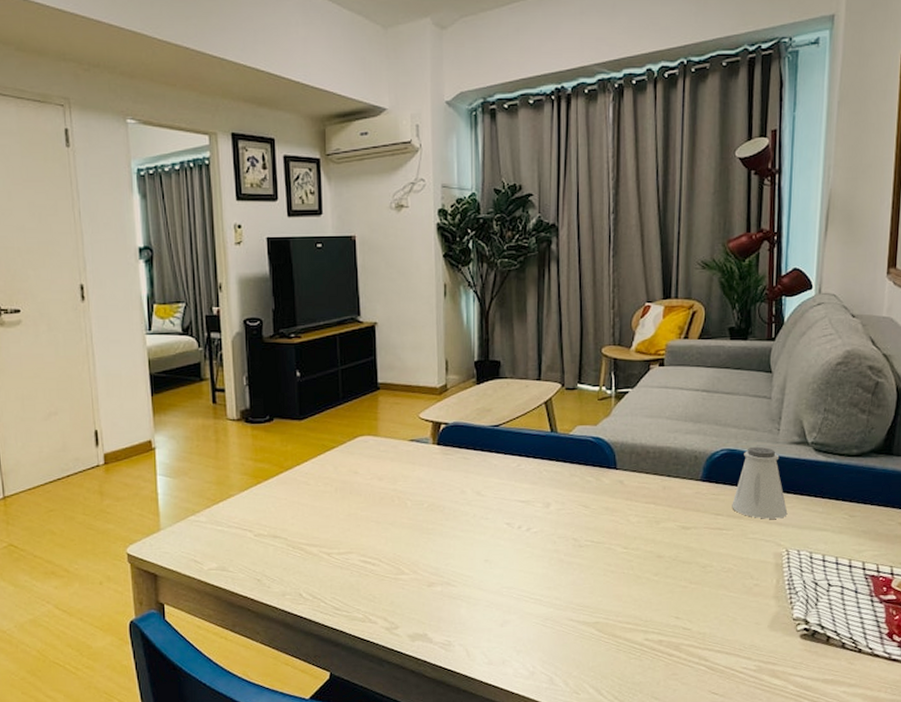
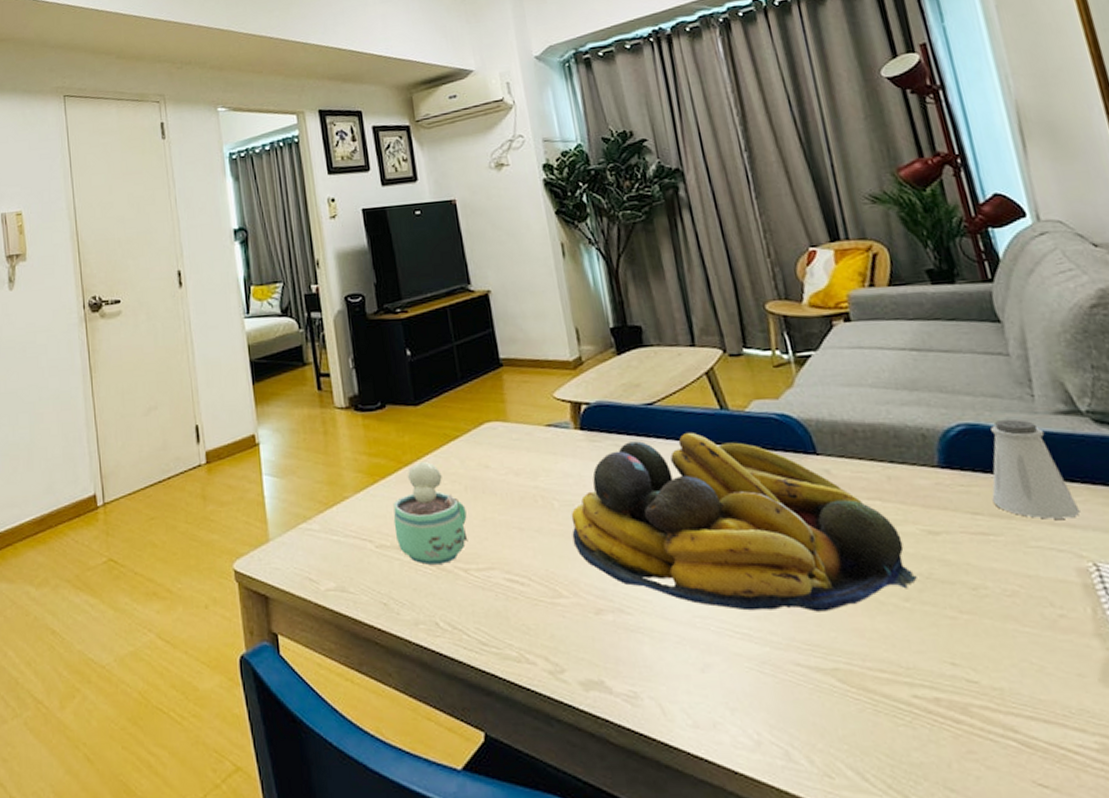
chocolate milk: none [272,467,334,550] -> present [393,461,468,565]
fruit bowl: none [418,449,667,584] -> present [571,432,917,612]

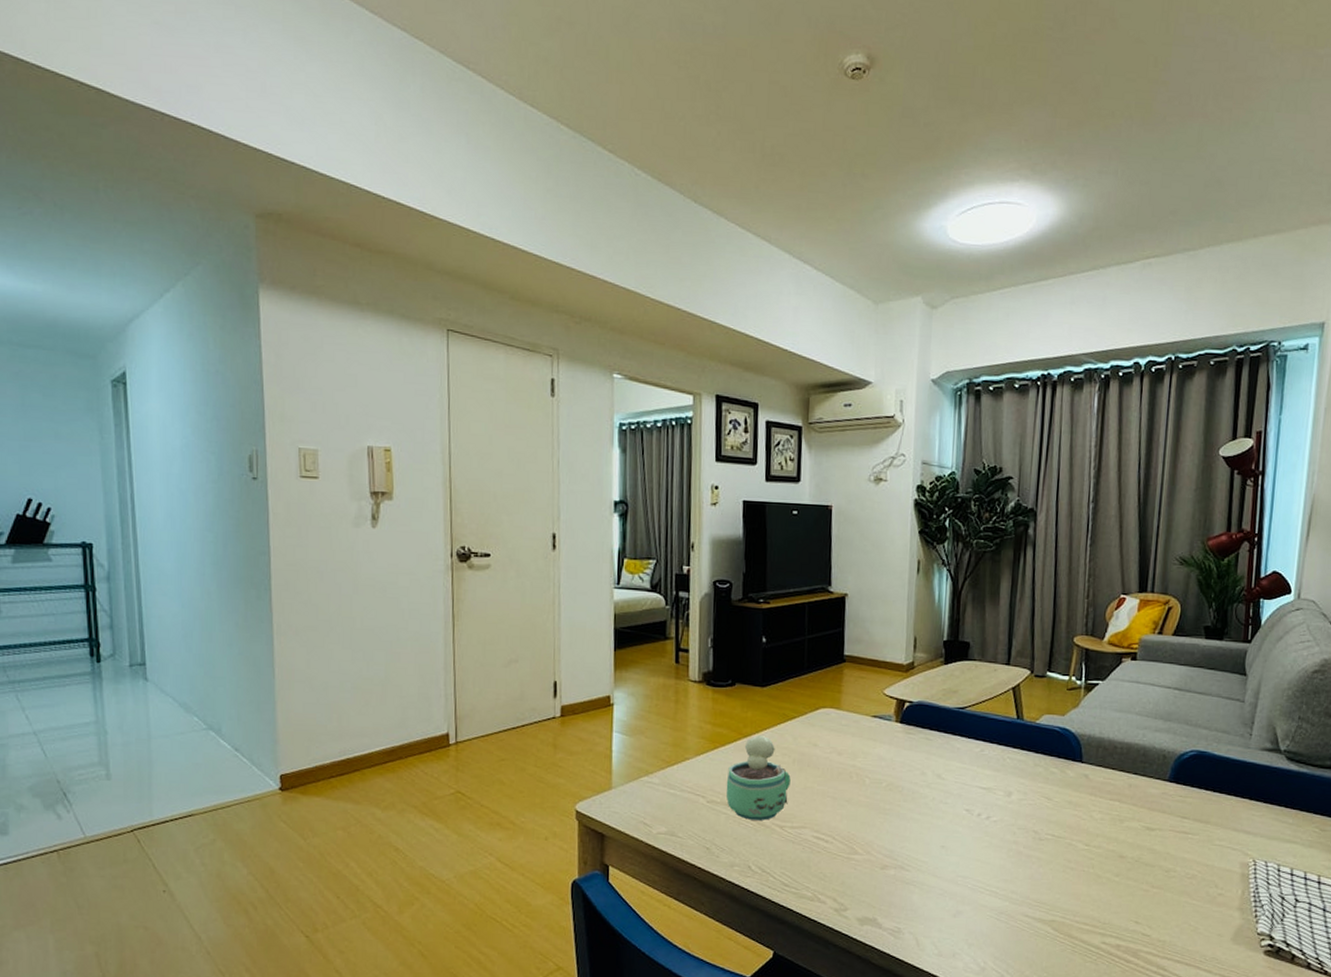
fruit bowl: present [571,432,917,612] -> none [875,734,1129,880]
saltshaker: present [990,419,1080,519] -> none [1199,750,1257,827]

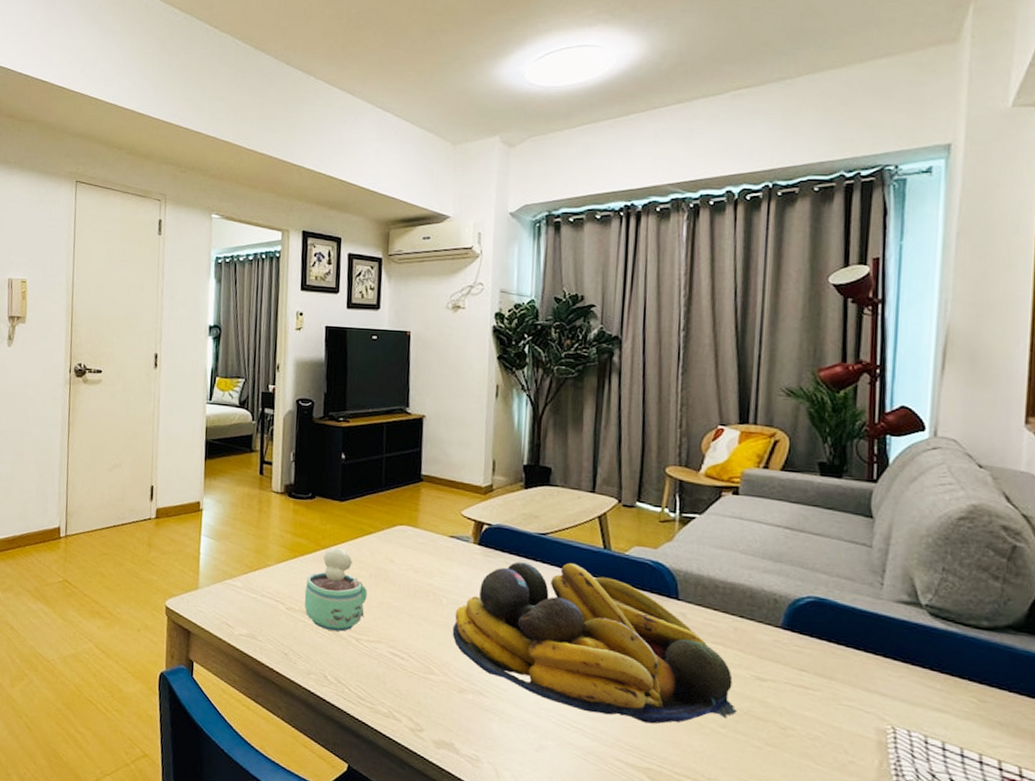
fruit bowl: none [875,734,1129,880] -> present [452,562,737,724]

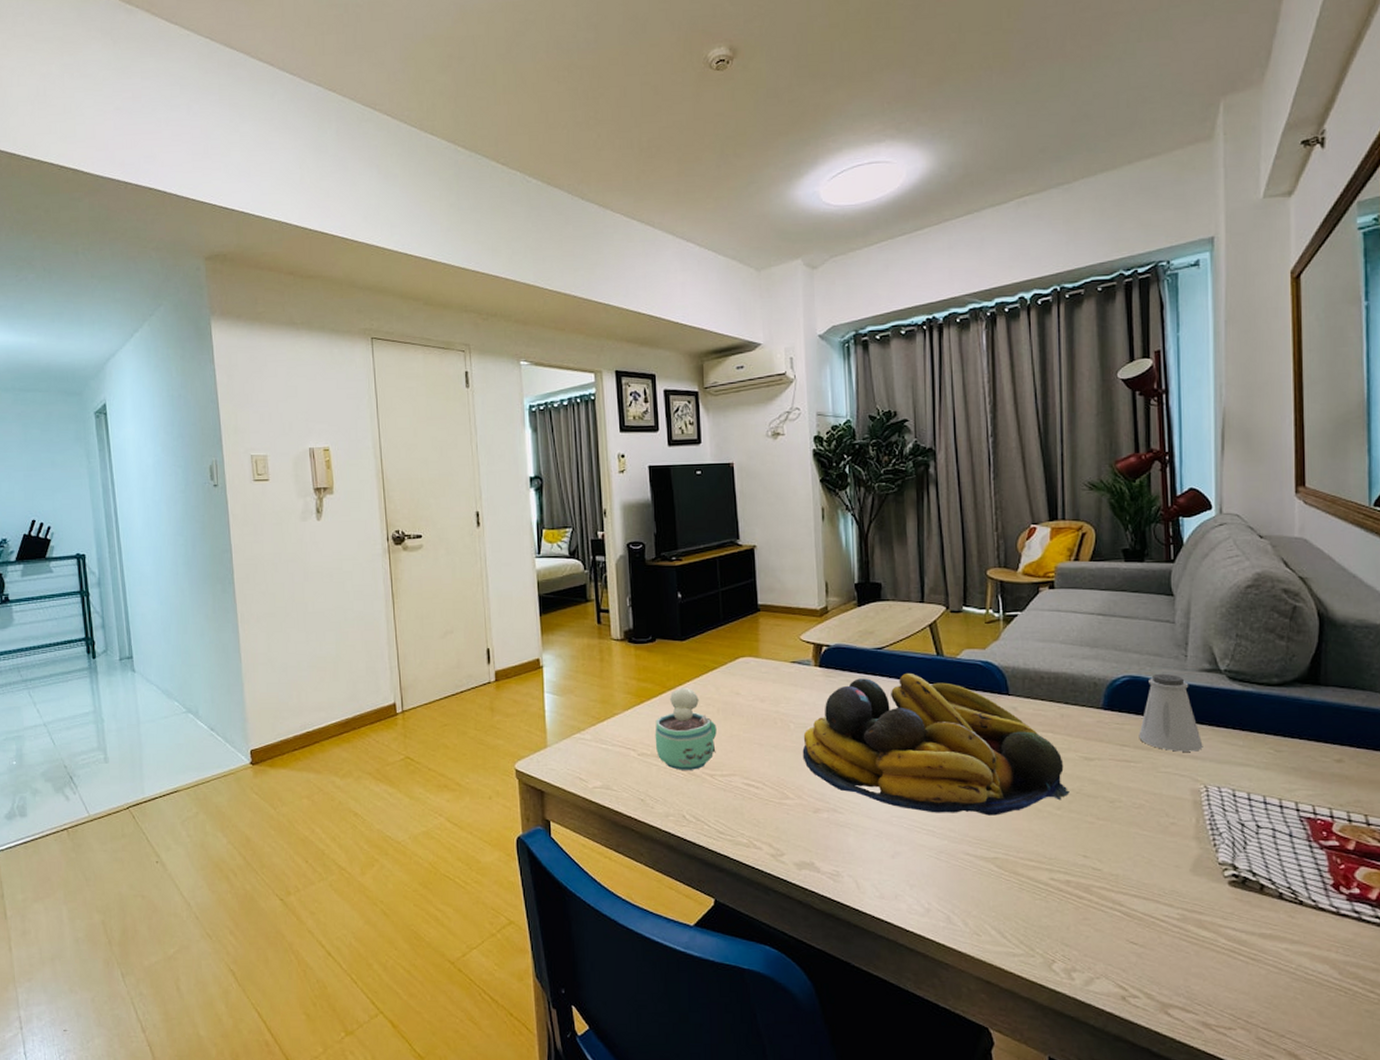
saltshaker: none [820,598,894,689] -> present [1139,673,1203,752]

